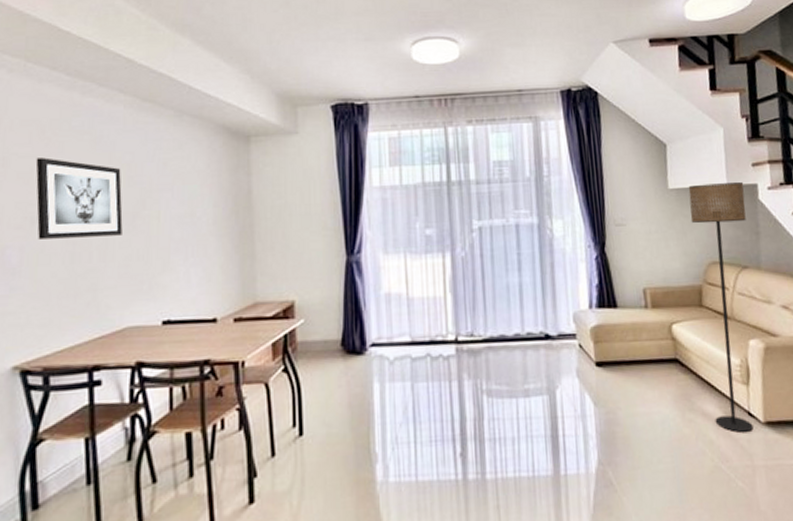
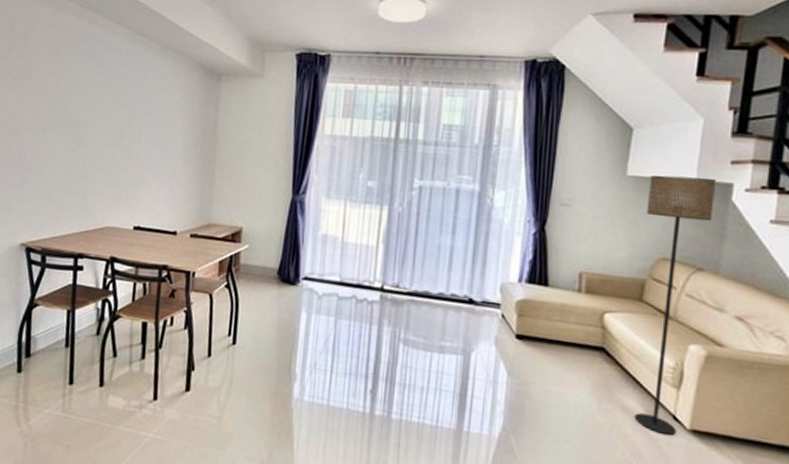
wall art: present [35,157,123,239] -> none [47,75,114,149]

